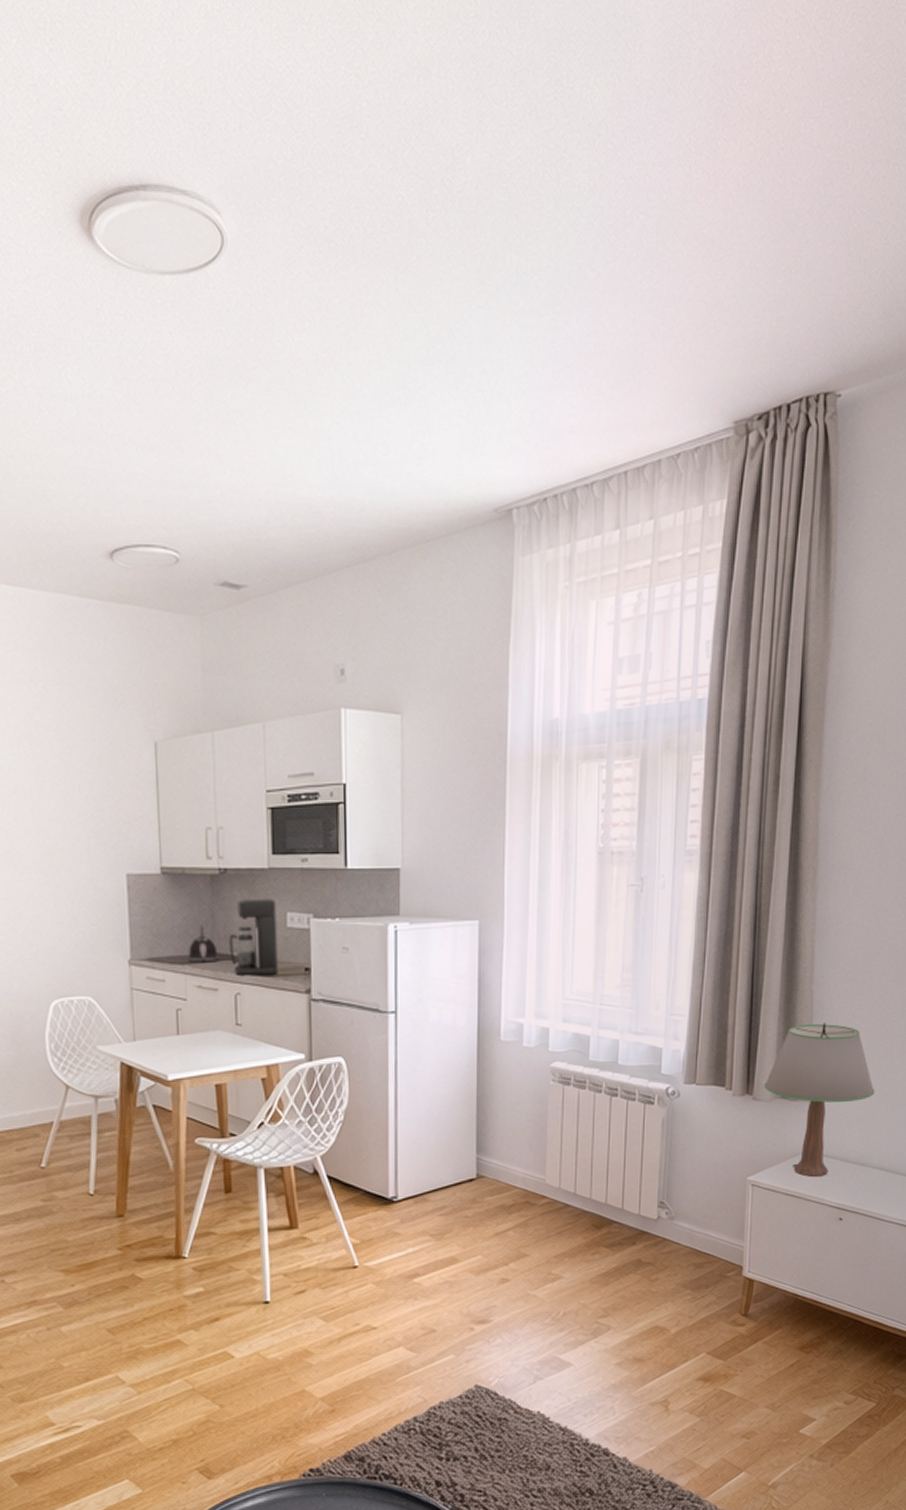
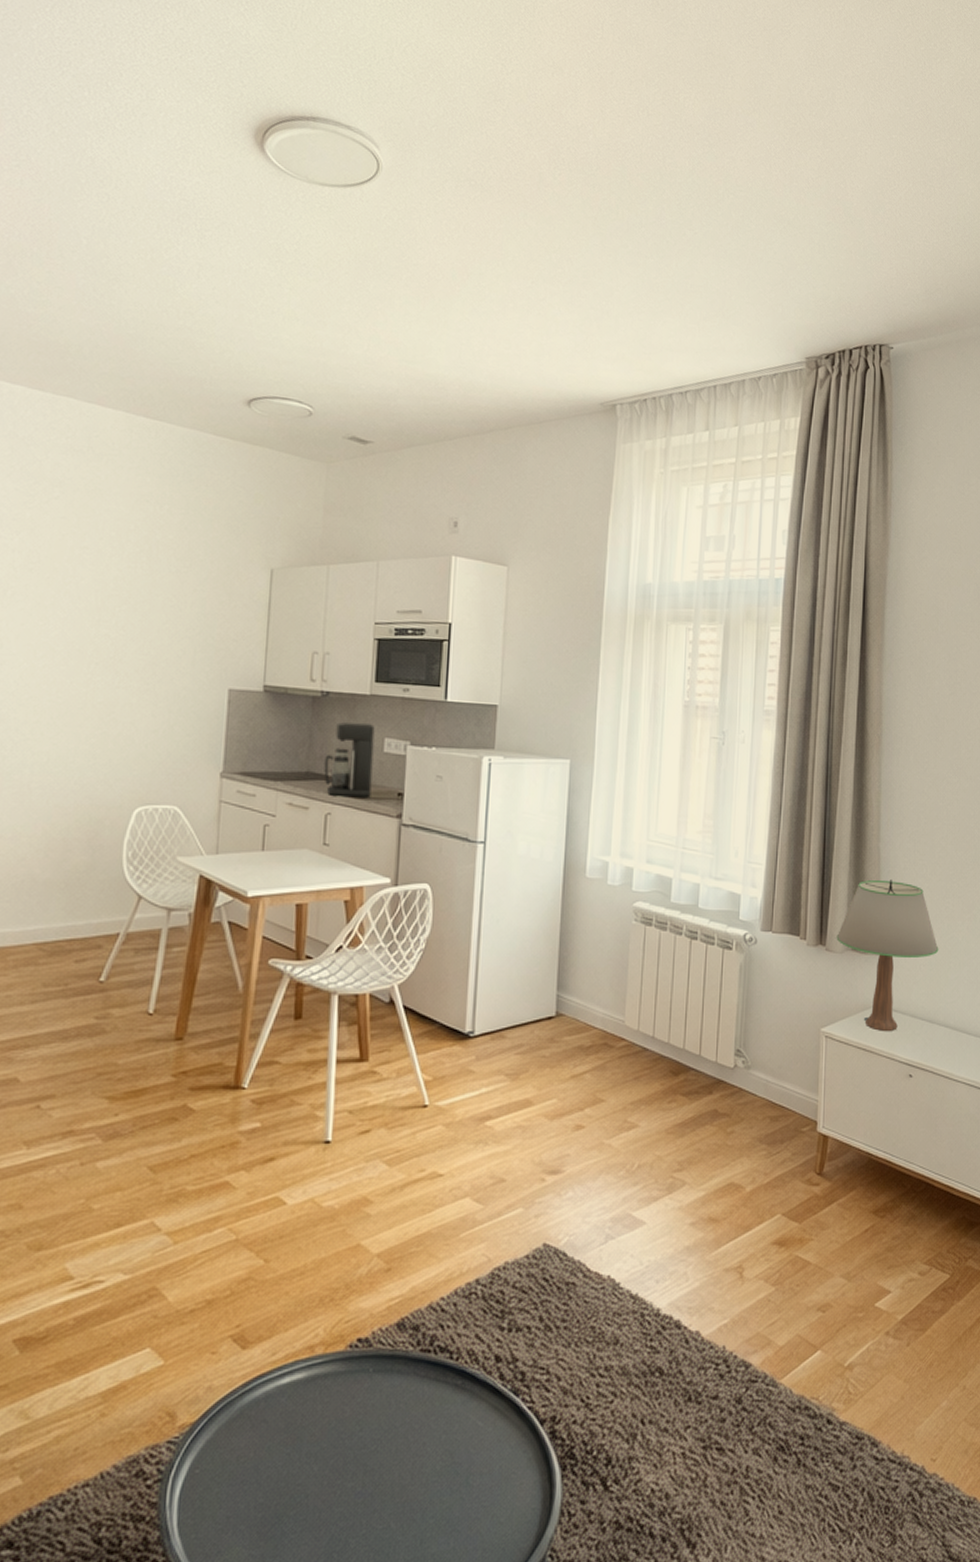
kettle: present [188,925,218,963] -> none [282,744,312,781]

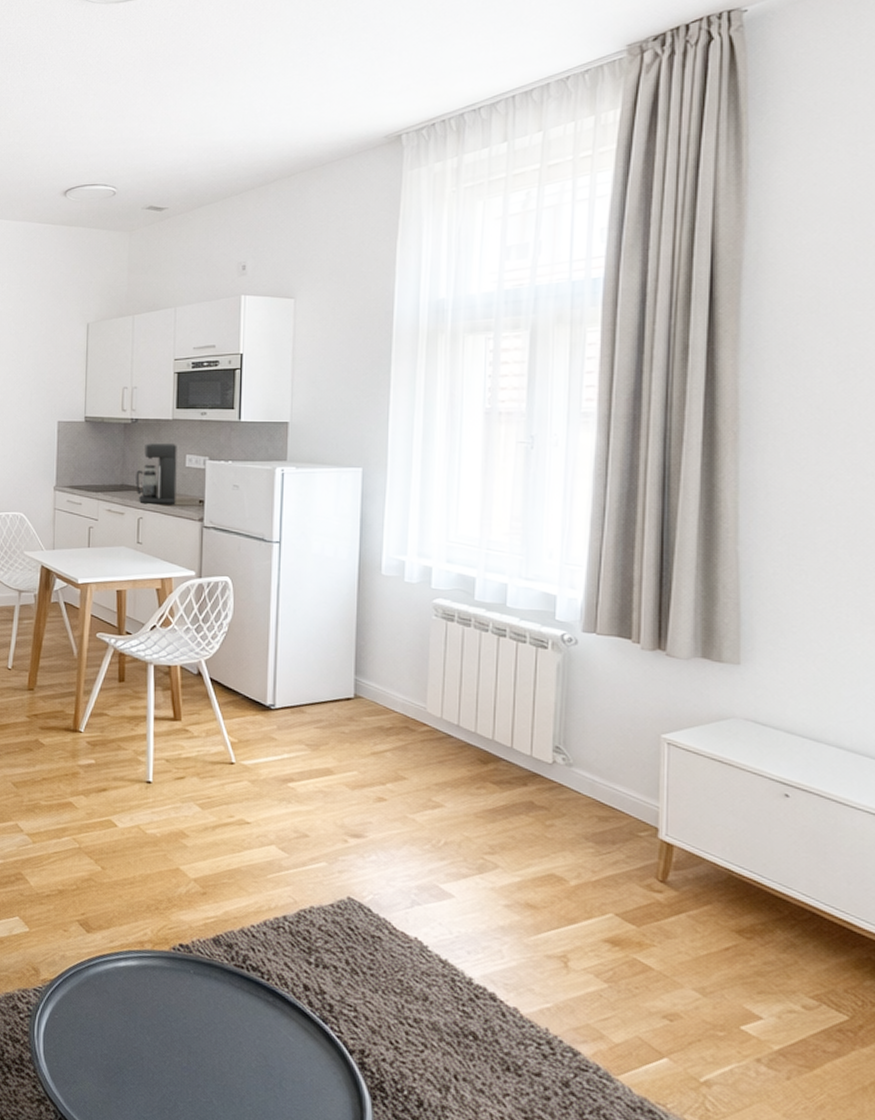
table lamp: present [836,880,939,1031] -> none [680,585,827,746]

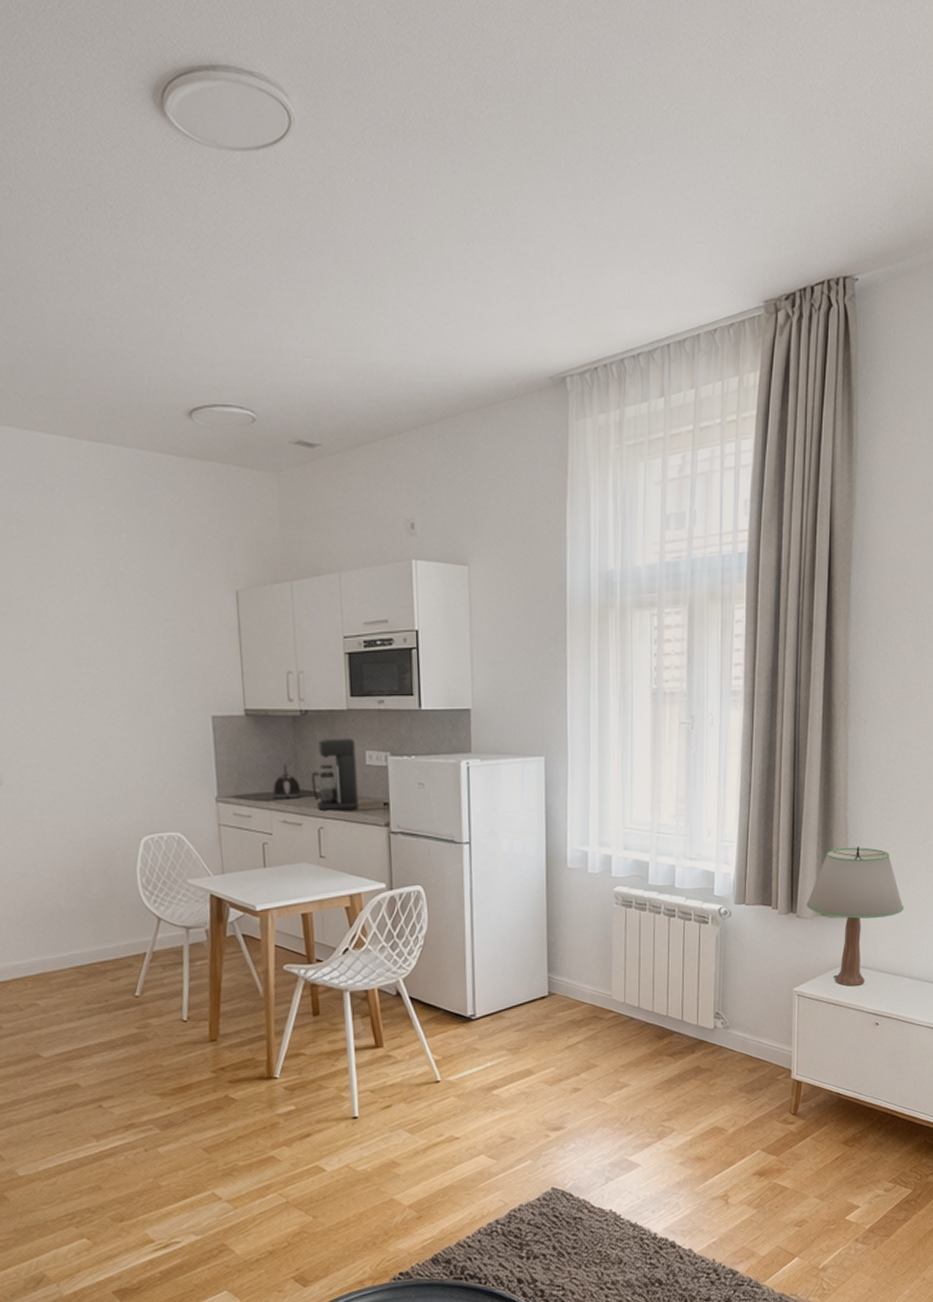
kettle: none [102,462,126,492] -> present [273,764,302,800]
table lamp: none [680,585,827,746] -> present [806,846,904,986]

